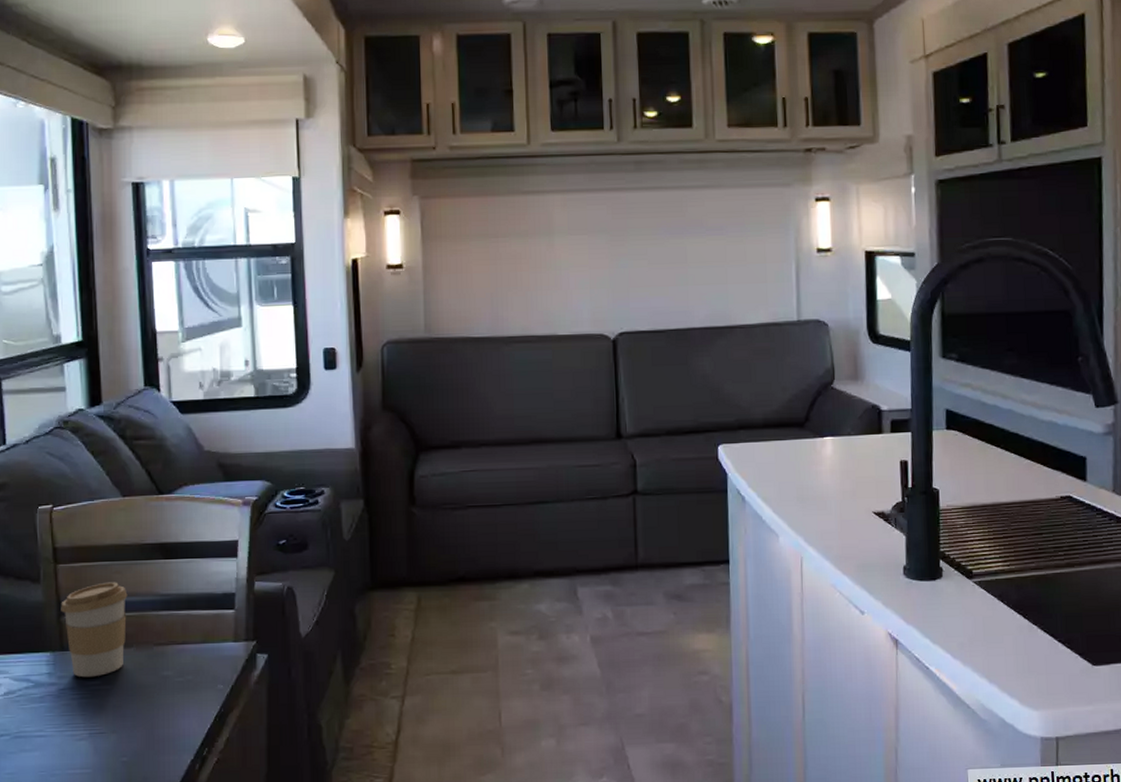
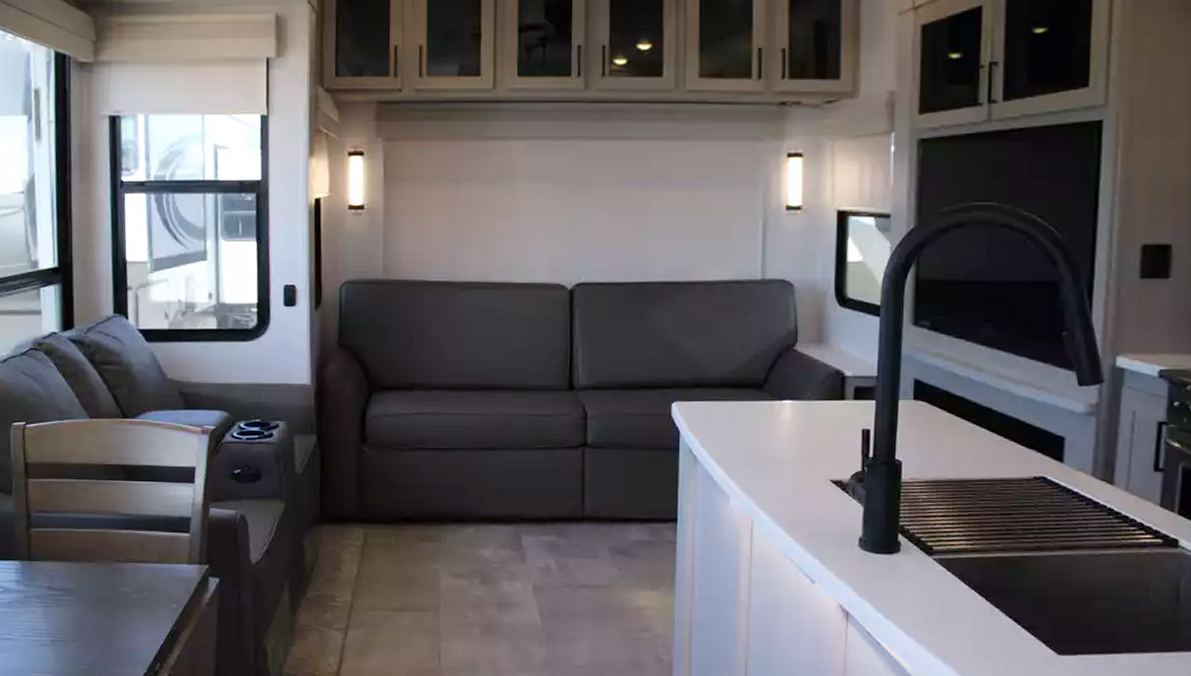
coffee cup: present [61,582,128,678] -> none [30,499,91,588]

